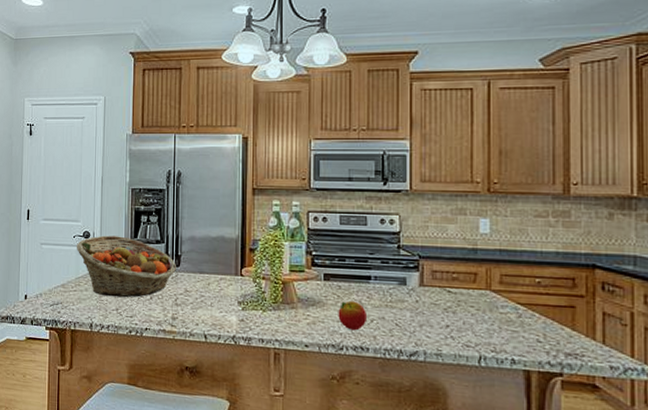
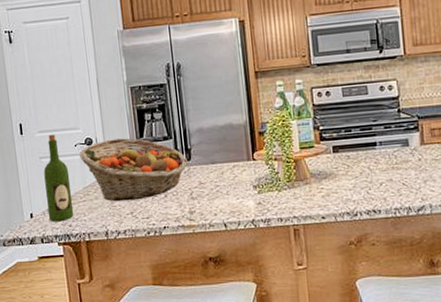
wine bottle: none [40,223,65,307] -> present [43,134,73,222]
apple: present [338,300,368,331] -> none [349,168,377,196]

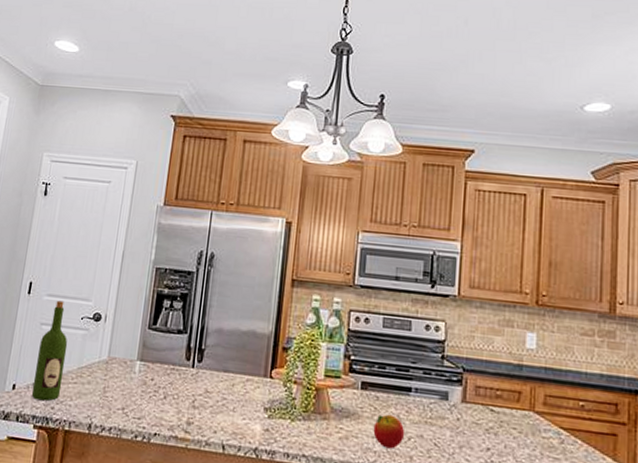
fruit basket: present [79,138,188,202] -> none [83,319,198,396]
apple: none [349,168,377,196] -> present [373,414,405,449]

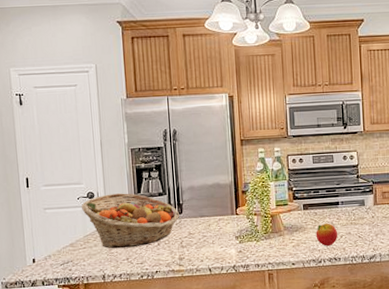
wine bottle: present [31,300,68,401] -> none [47,188,74,267]
fruit basket: none [83,319,198,396] -> present [82,193,179,249]

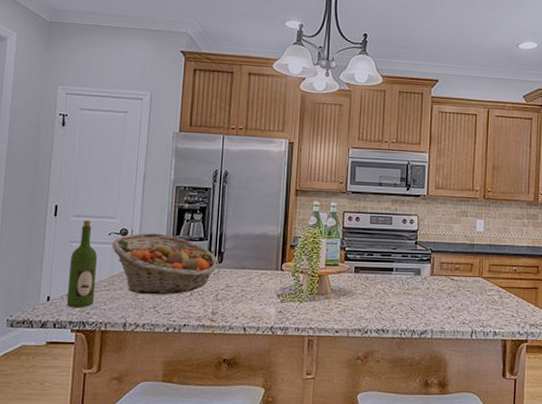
wine bottle: none [47,188,74,267] -> present [66,220,98,308]
apple: present [316,223,338,246] -> none [364,290,389,316]

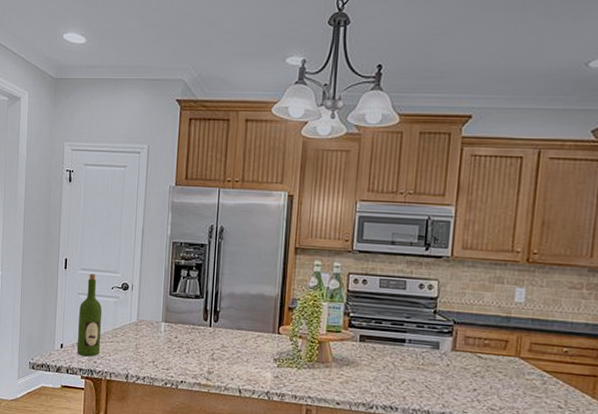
fruit basket: present [112,233,219,295] -> none [115,288,214,351]

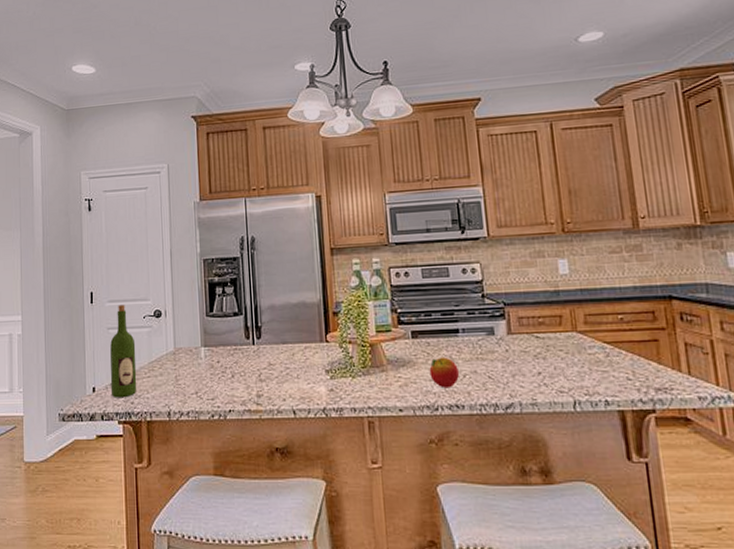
apple: none [370,362,400,391] -> present [429,357,460,389]

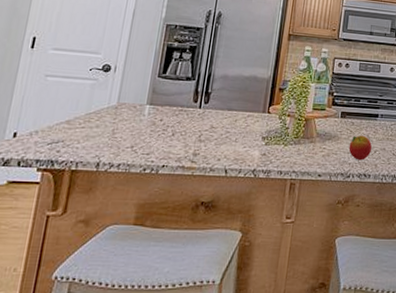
wine bottle: present [110,304,137,398] -> none [35,54,75,146]

